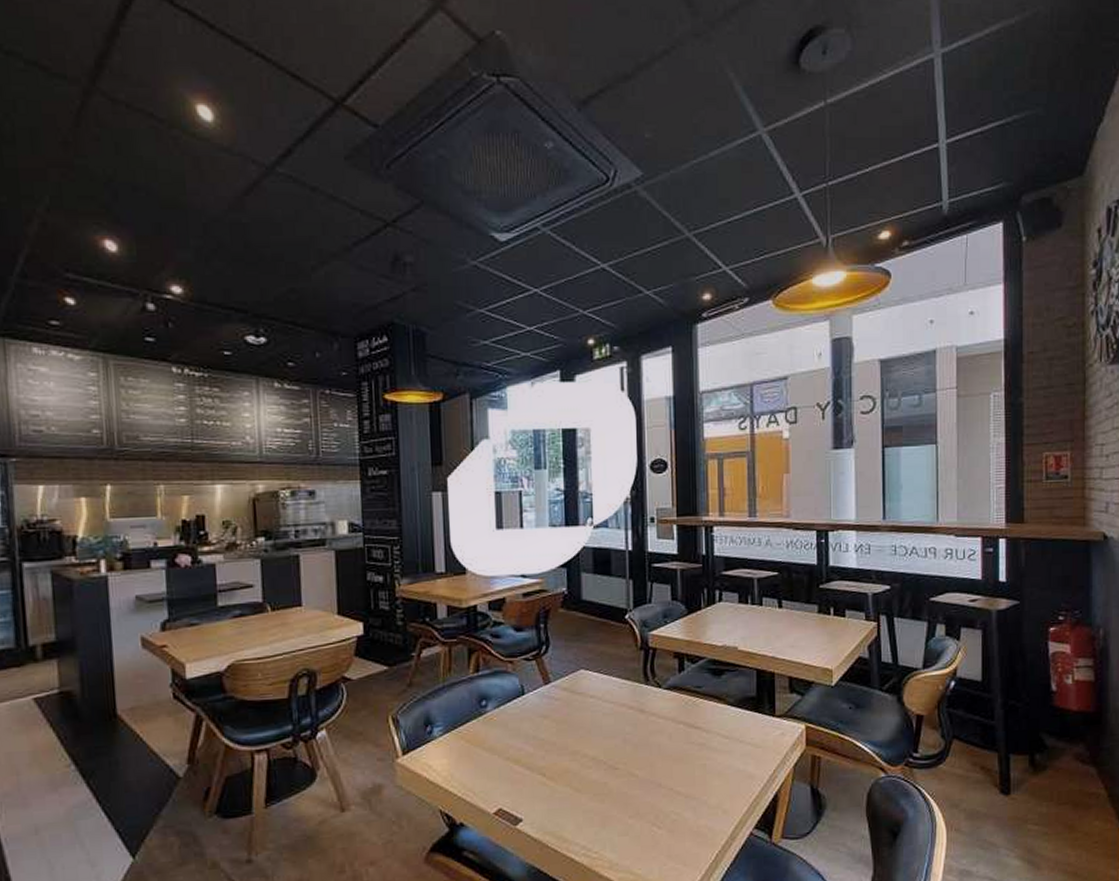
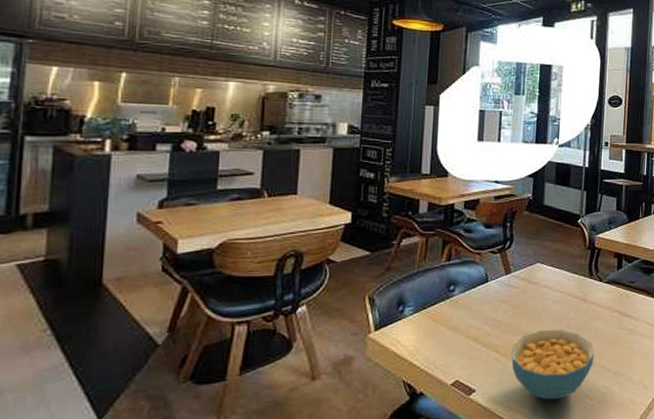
cereal bowl: none [560,747,660,830] -> present [511,329,595,400]

